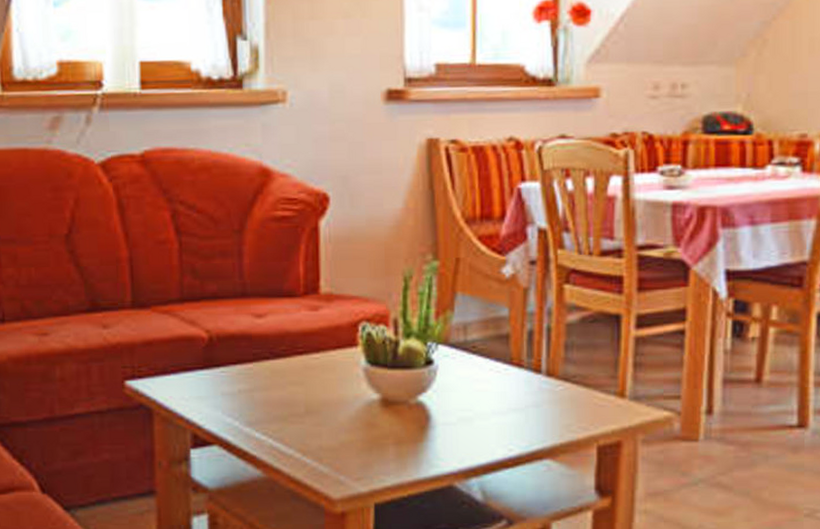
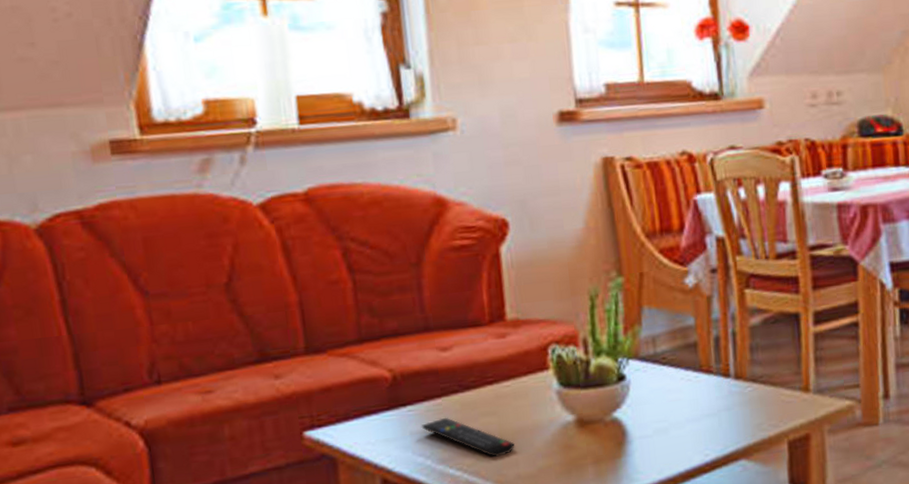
remote control: none [232,382,319,427] -> present [421,417,515,458]

